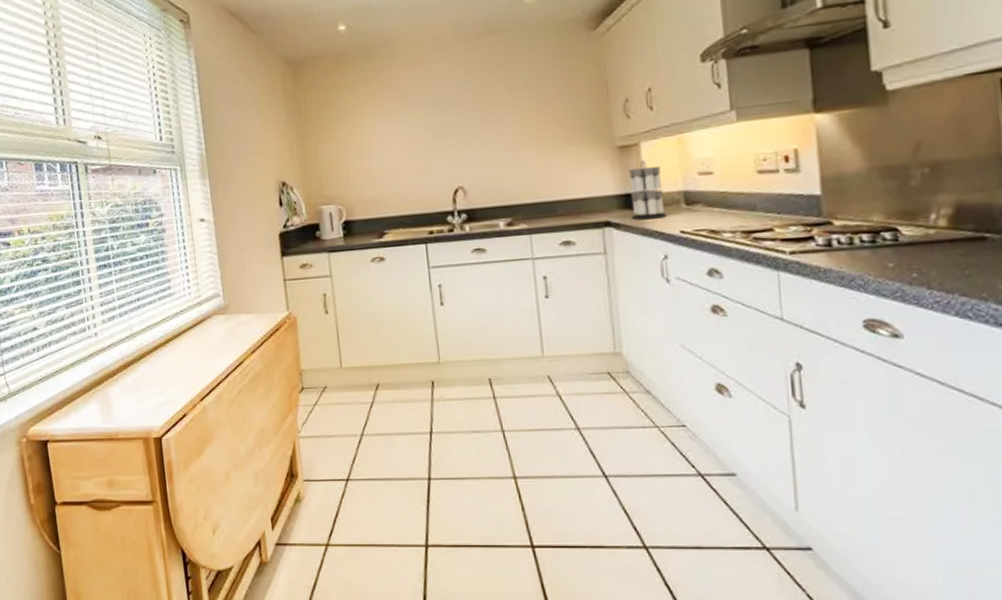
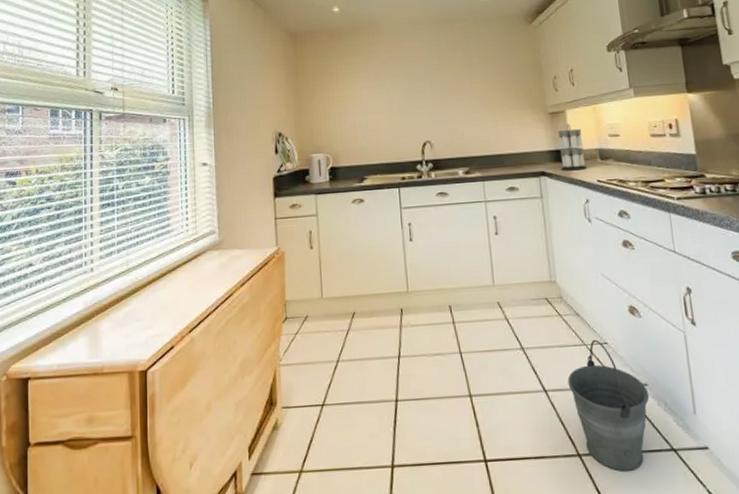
bucket: none [633,421,738,567] -> present [567,339,650,471]

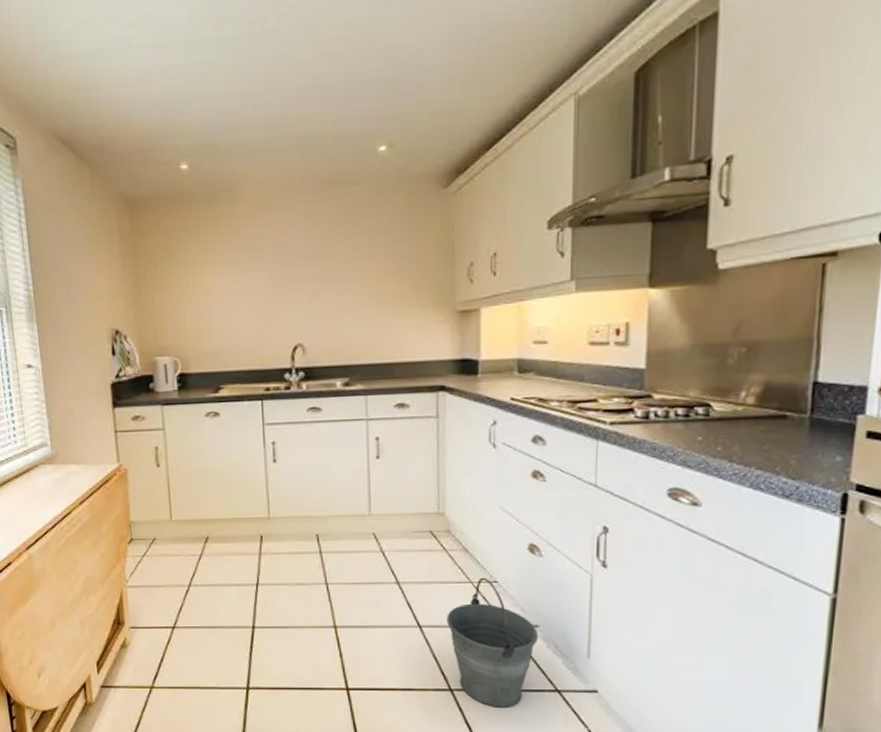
spice rack: present [558,124,586,171] -> none [466,326,499,386]

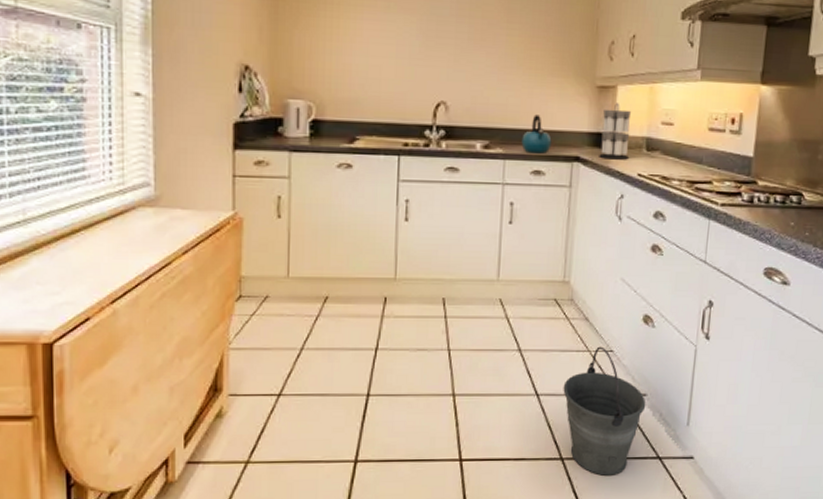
kettle: none [382,347,414,388] -> present [521,115,552,155]
spice rack: none [466,326,499,386] -> present [599,103,632,160]

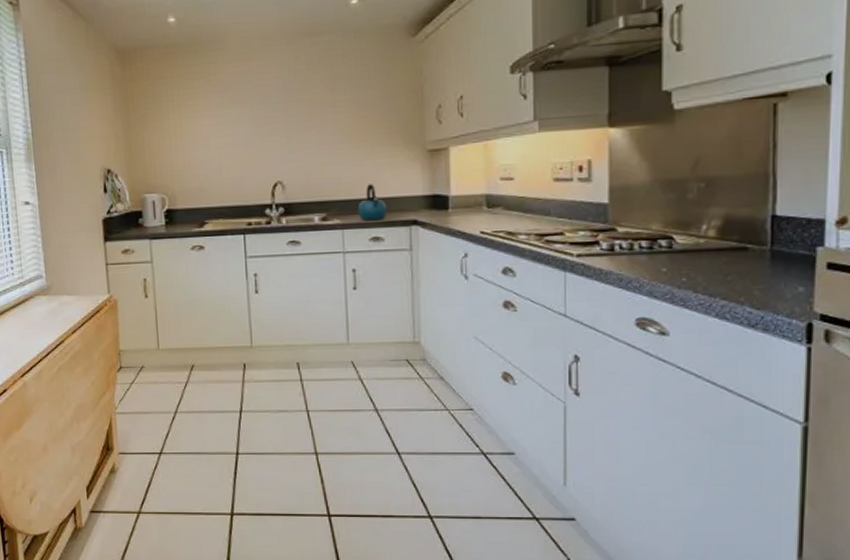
bucket: present [563,346,646,476] -> none [424,405,515,535]
spice rack: present [599,103,632,160] -> none [437,164,468,220]

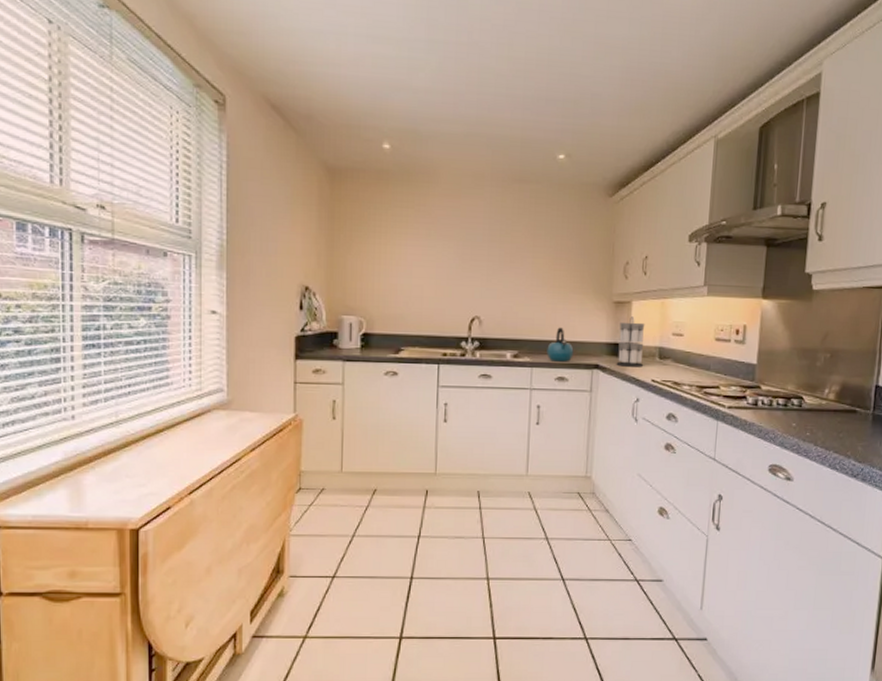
spice rack: none [437,164,468,220] -> present [616,316,645,367]

